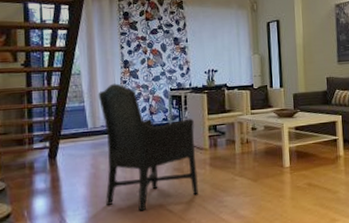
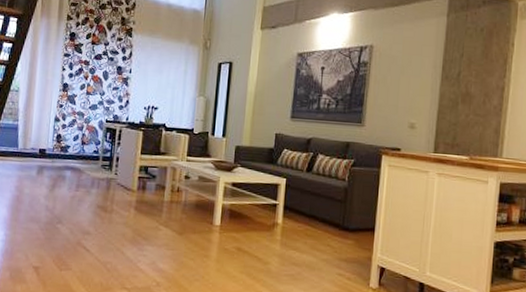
chair: present [98,83,199,211] -> none [24,106,125,245]

